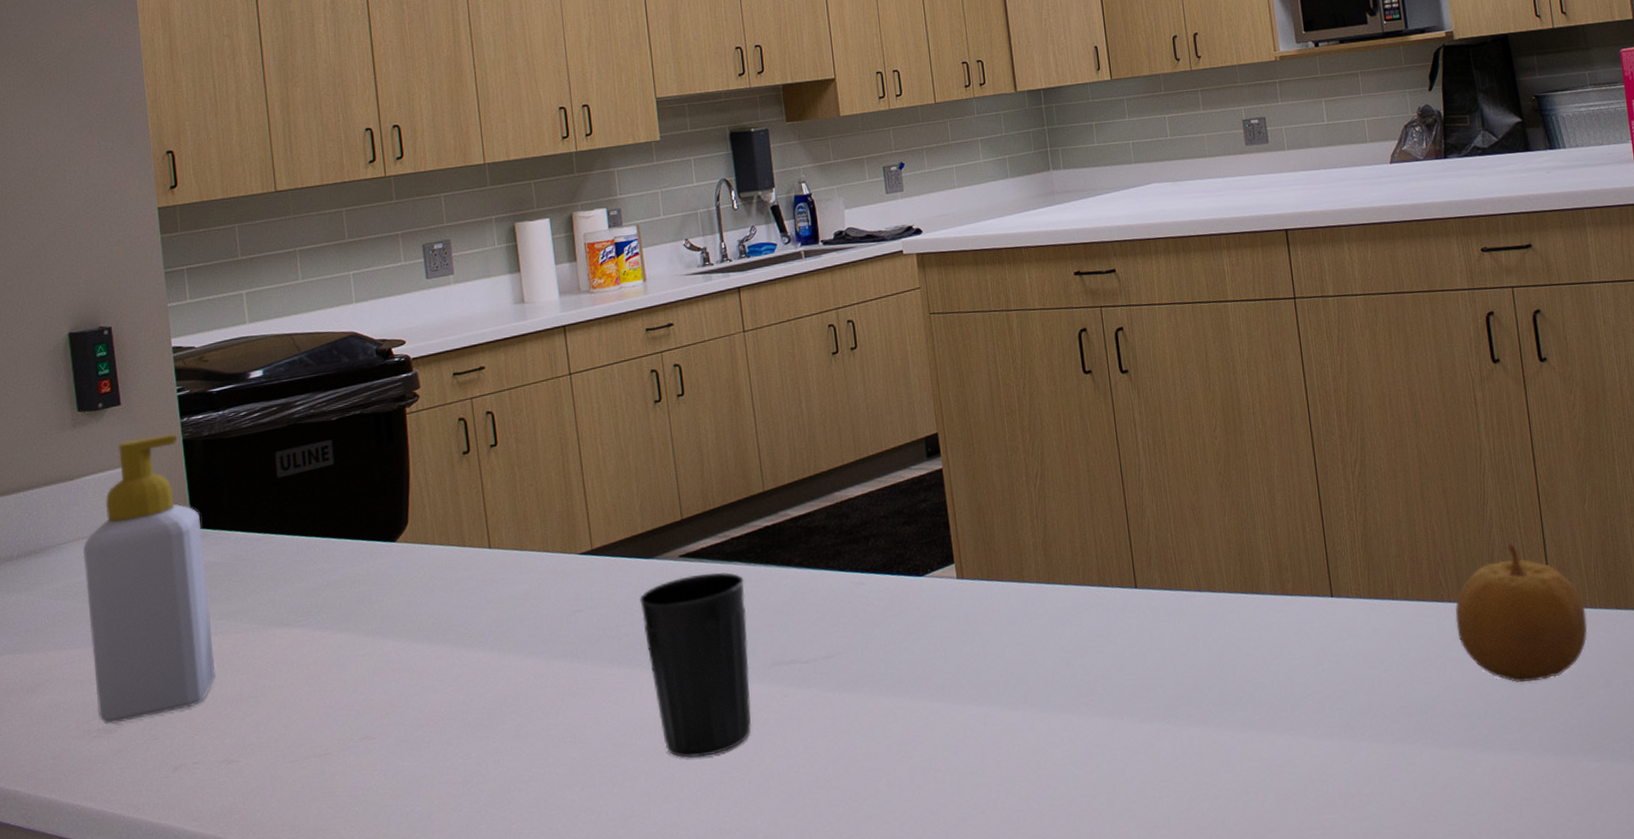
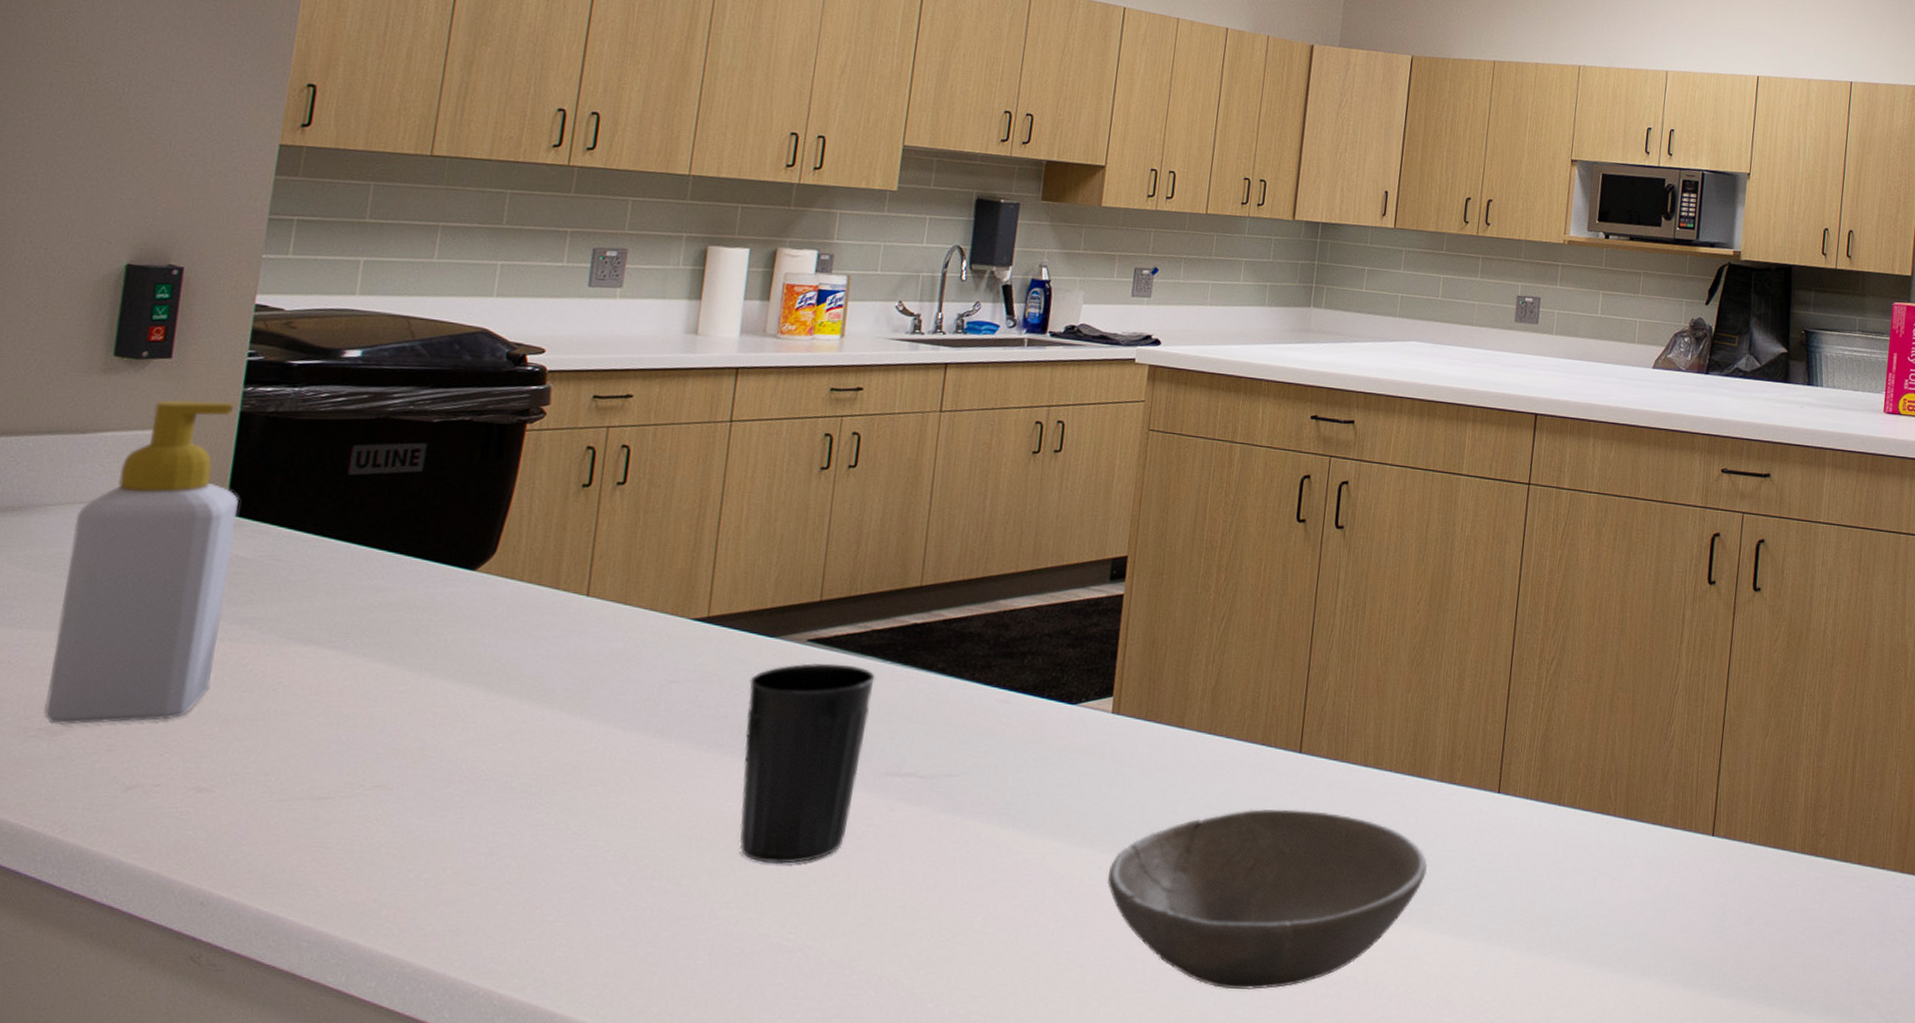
soup bowl: none [987,639,1280,816] -> present [1107,809,1427,991]
fruit: present [1455,542,1588,683] -> none [1615,765,1745,909]

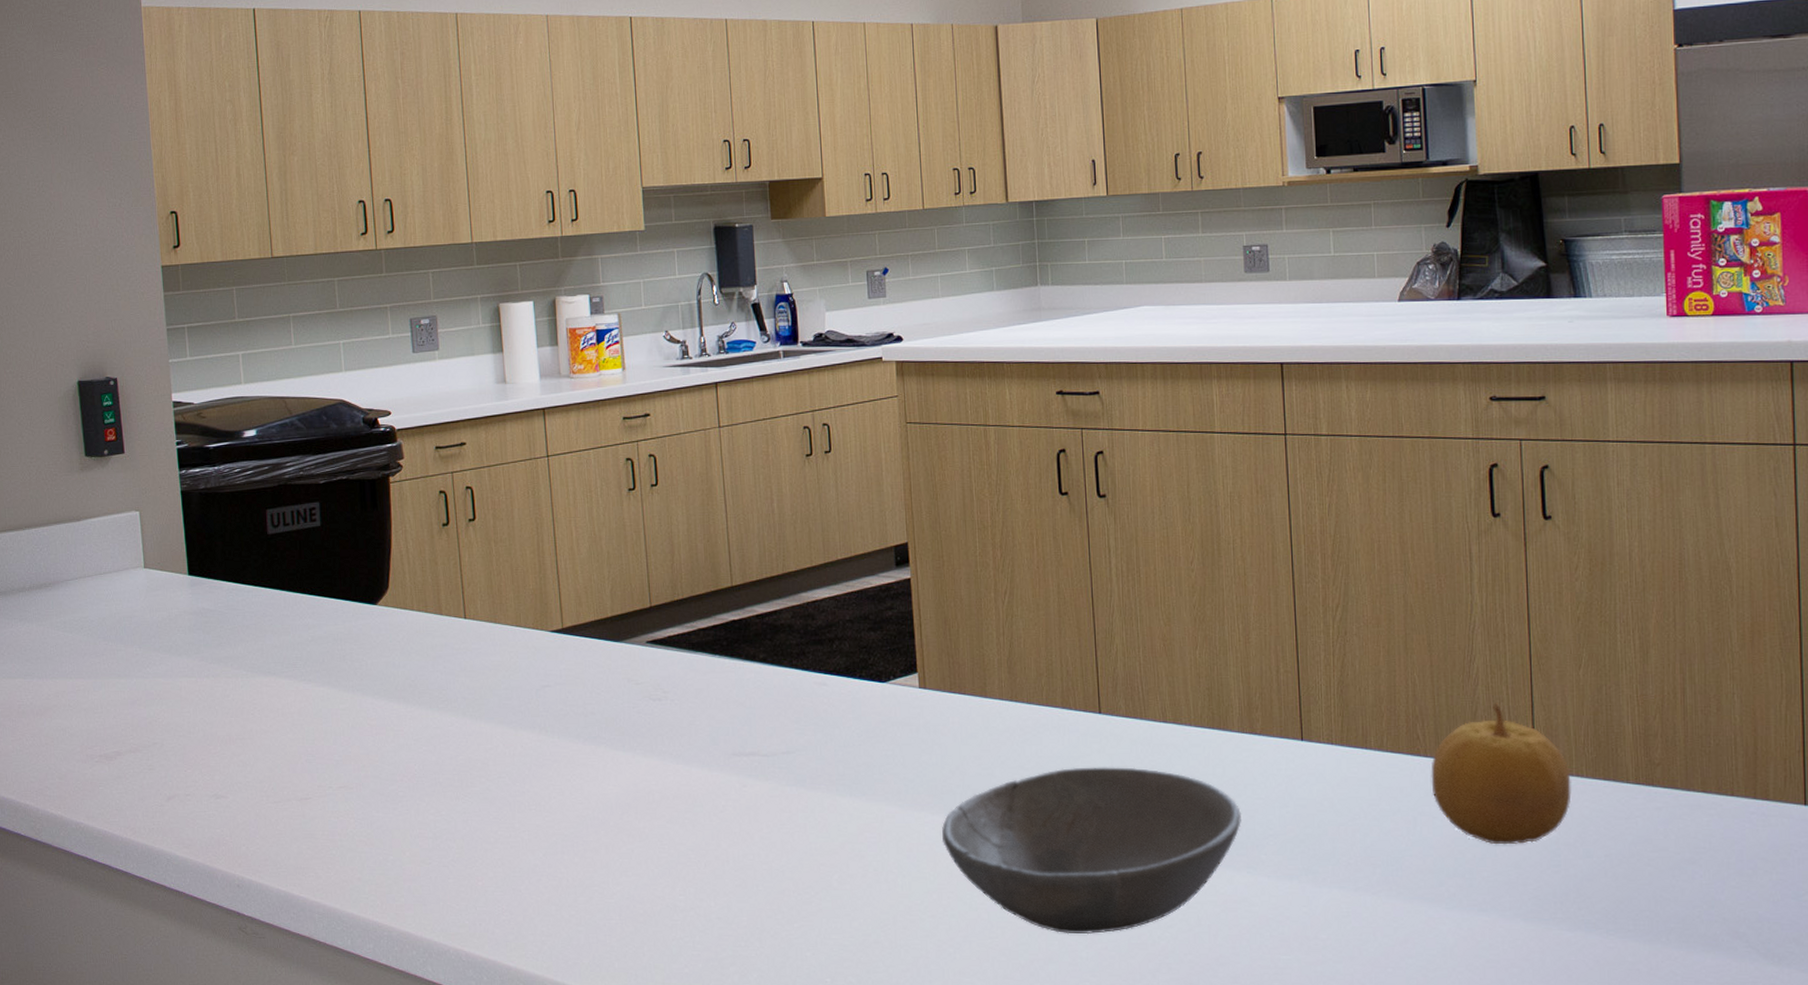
soap bottle: present [44,399,239,725] -> none [88,483,207,751]
cup: present [739,663,875,865] -> none [606,661,710,837]
fruit: none [1615,765,1745,909] -> present [1431,702,1571,845]

